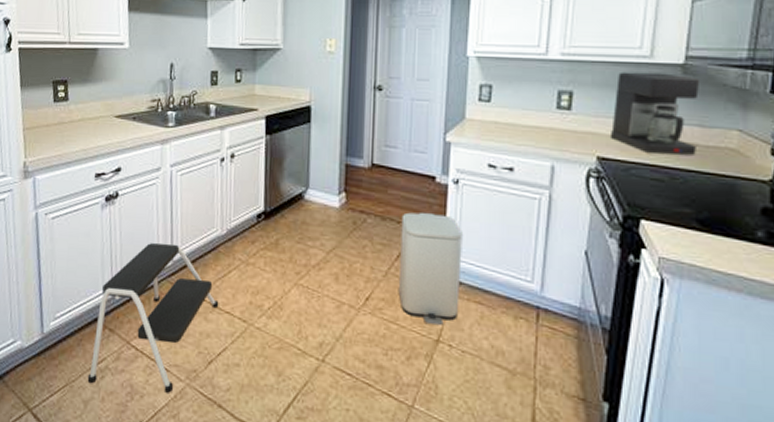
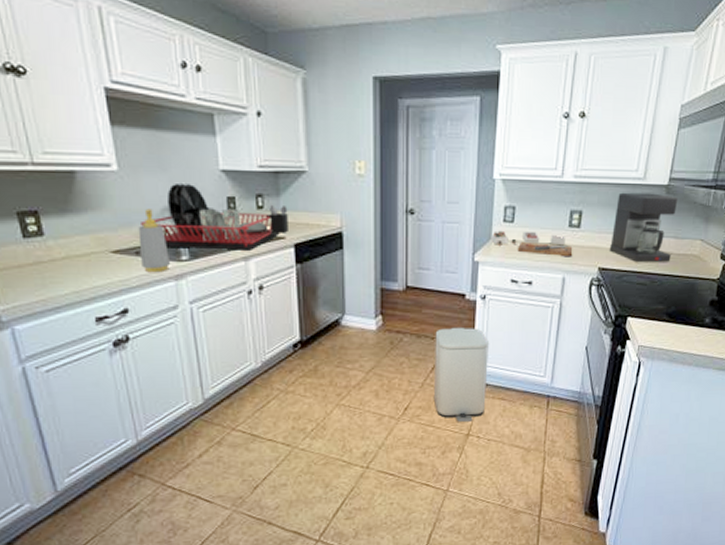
step stool: present [87,242,219,393] -> none [120,382,260,530]
soap bottle: none [136,80,159,137] -> present [138,208,170,273]
dish rack: none [140,59,262,120] -> present [141,184,288,250]
cutting board: none [464,110,563,143] -> present [491,230,573,257]

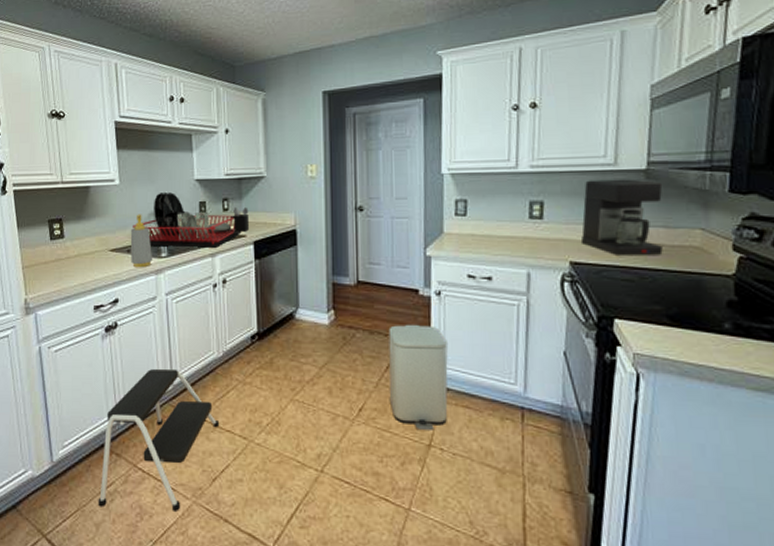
step stool: none [120,382,260,530] -> present [98,368,220,511]
cutting board: present [491,230,573,257] -> none [443,224,537,251]

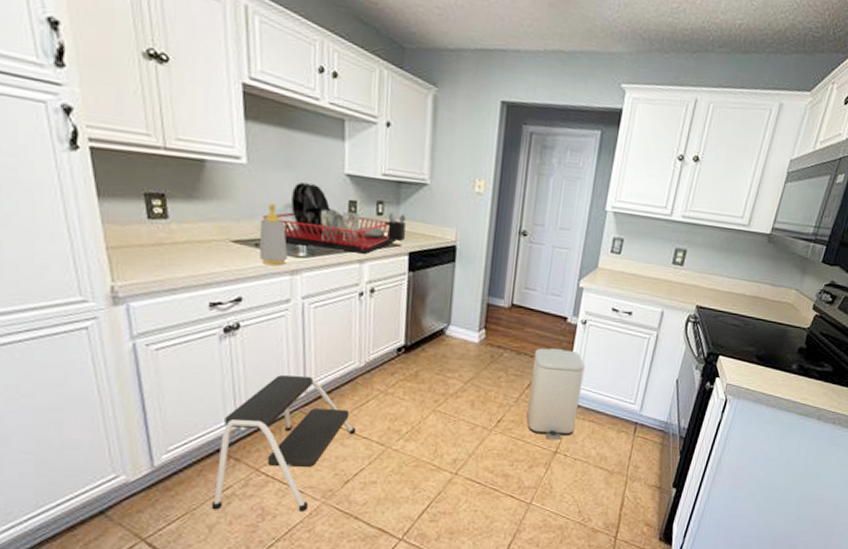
coffee maker: present [580,179,663,257] -> none [708,236,779,307]

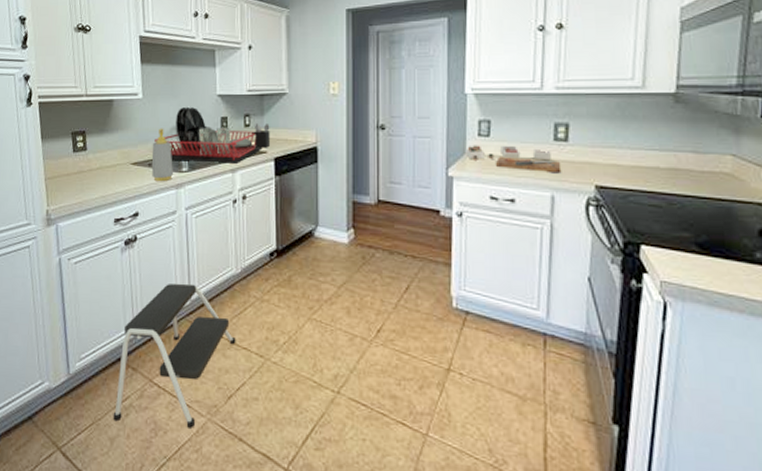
pedal bin: present [526,347,585,441] -> none [408,244,469,356]
cutting board: none [597,260,674,293] -> present [465,145,562,174]

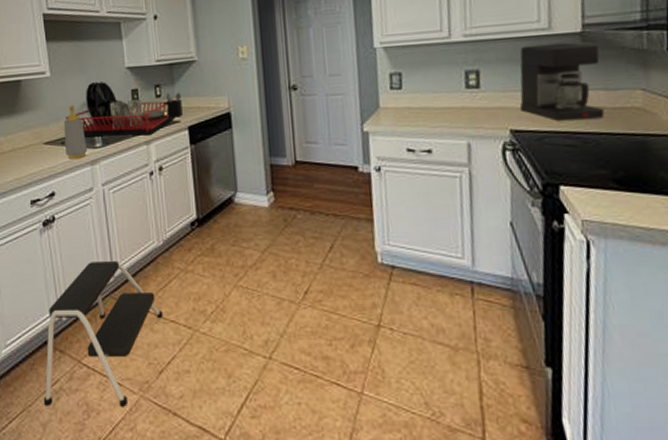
cutting board: present [465,145,562,174] -> none [379,95,476,121]
coffee maker: none [606,102,693,182] -> present [519,42,605,122]

